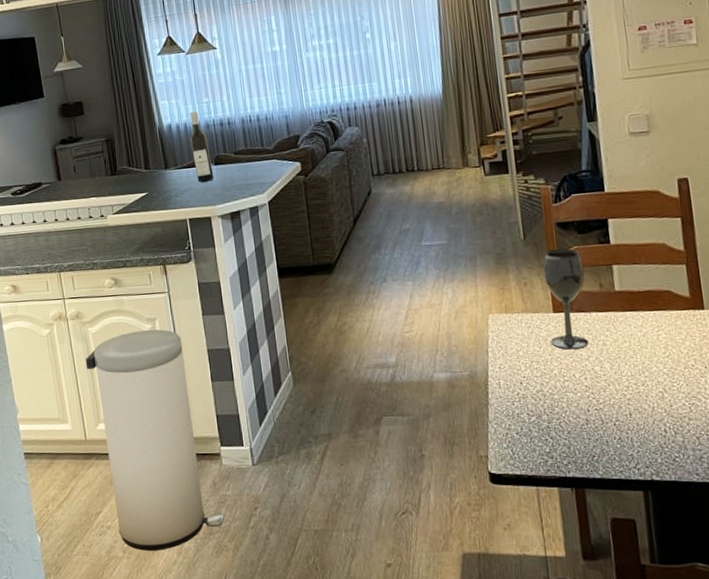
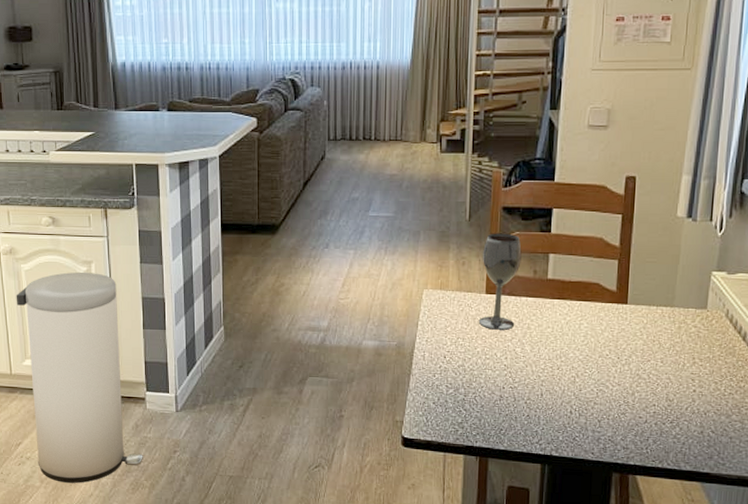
bottle: present [190,110,214,182] -> none [145,50,166,127]

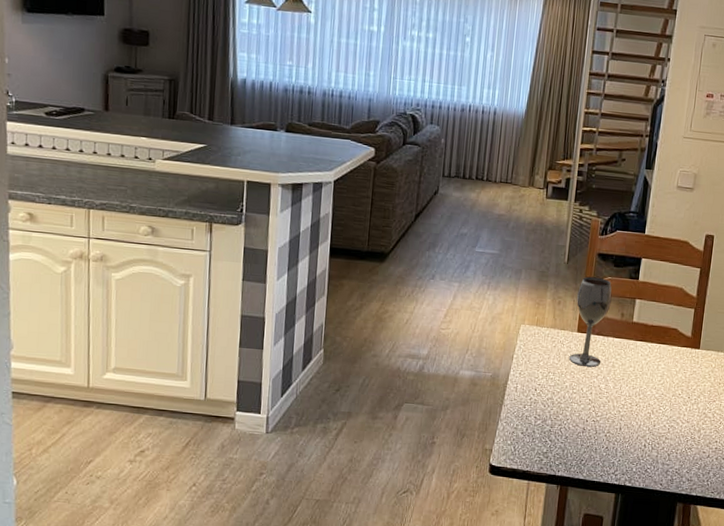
pedal bin: present [16,272,143,483] -> none [102,284,227,505]

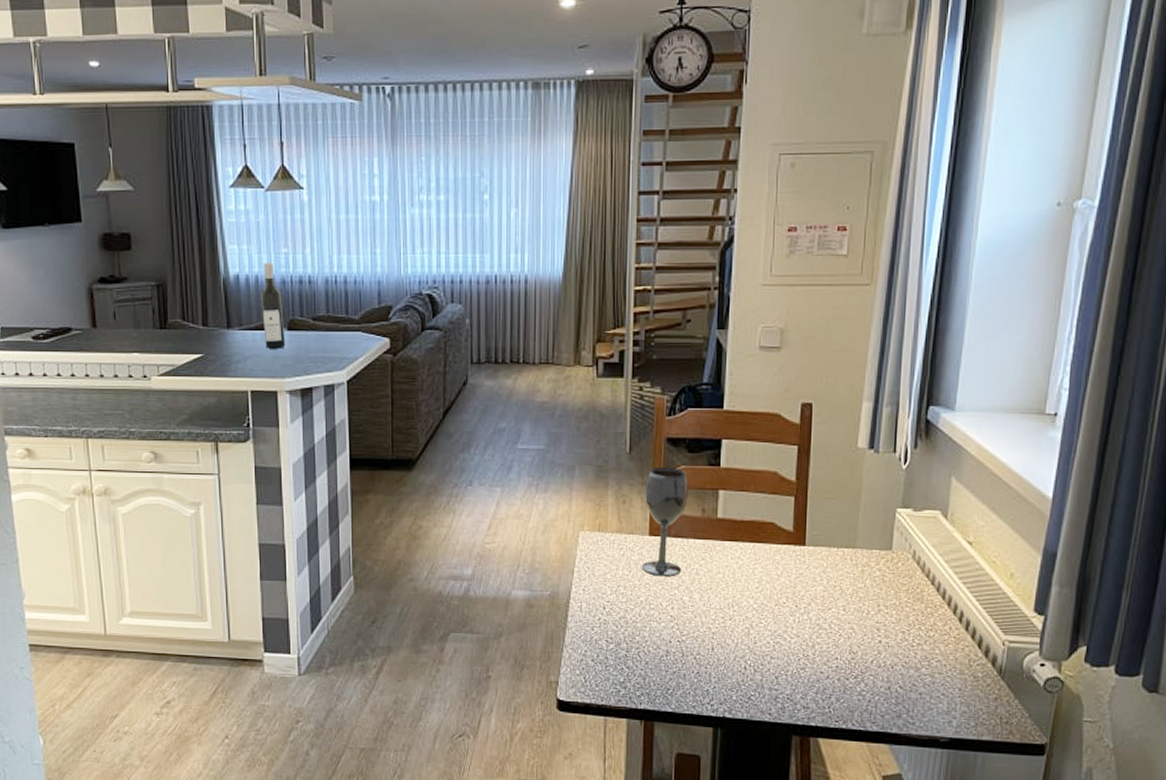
bottle: none [263,71,283,147] -> present [261,261,286,349]

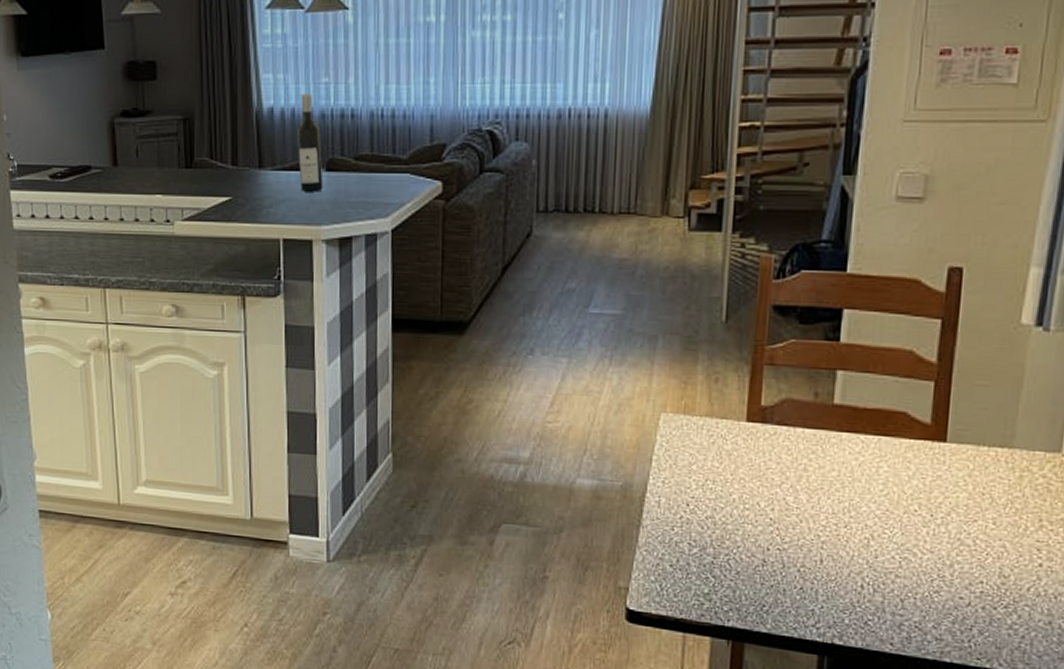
wine glass: present [641,467,688,576] -> none [735,340,799,471]

